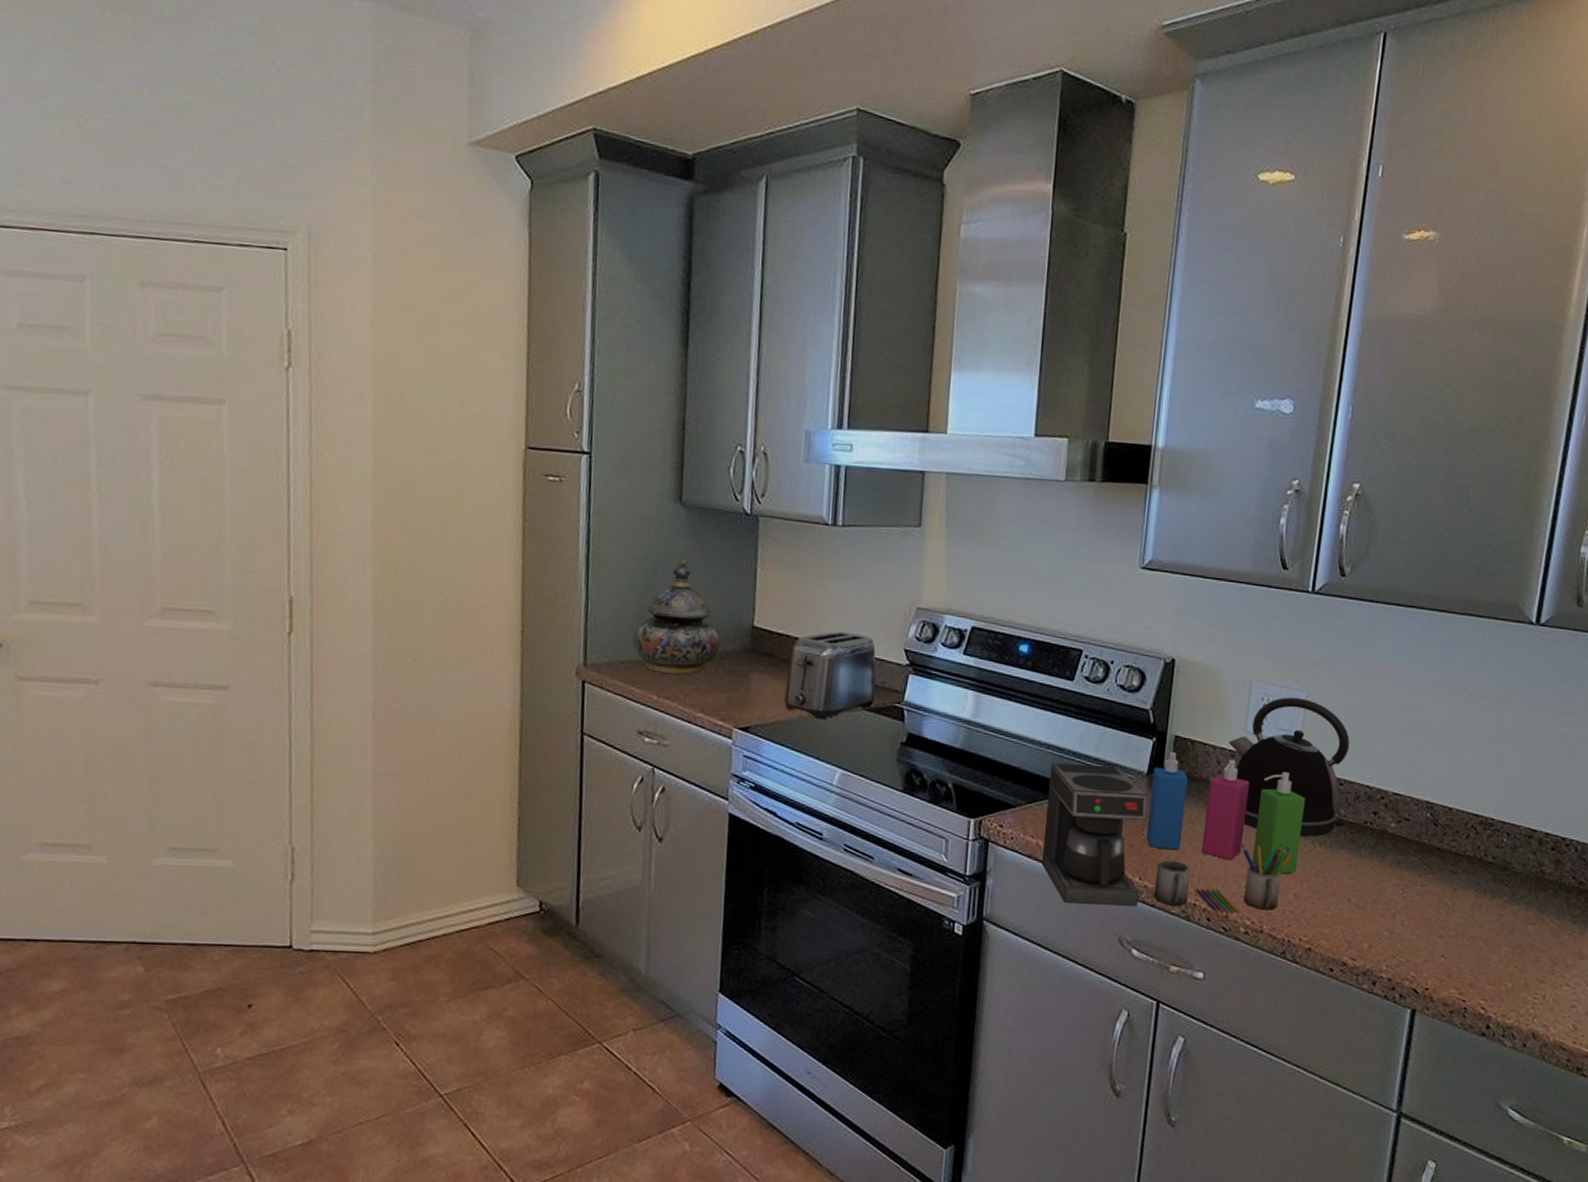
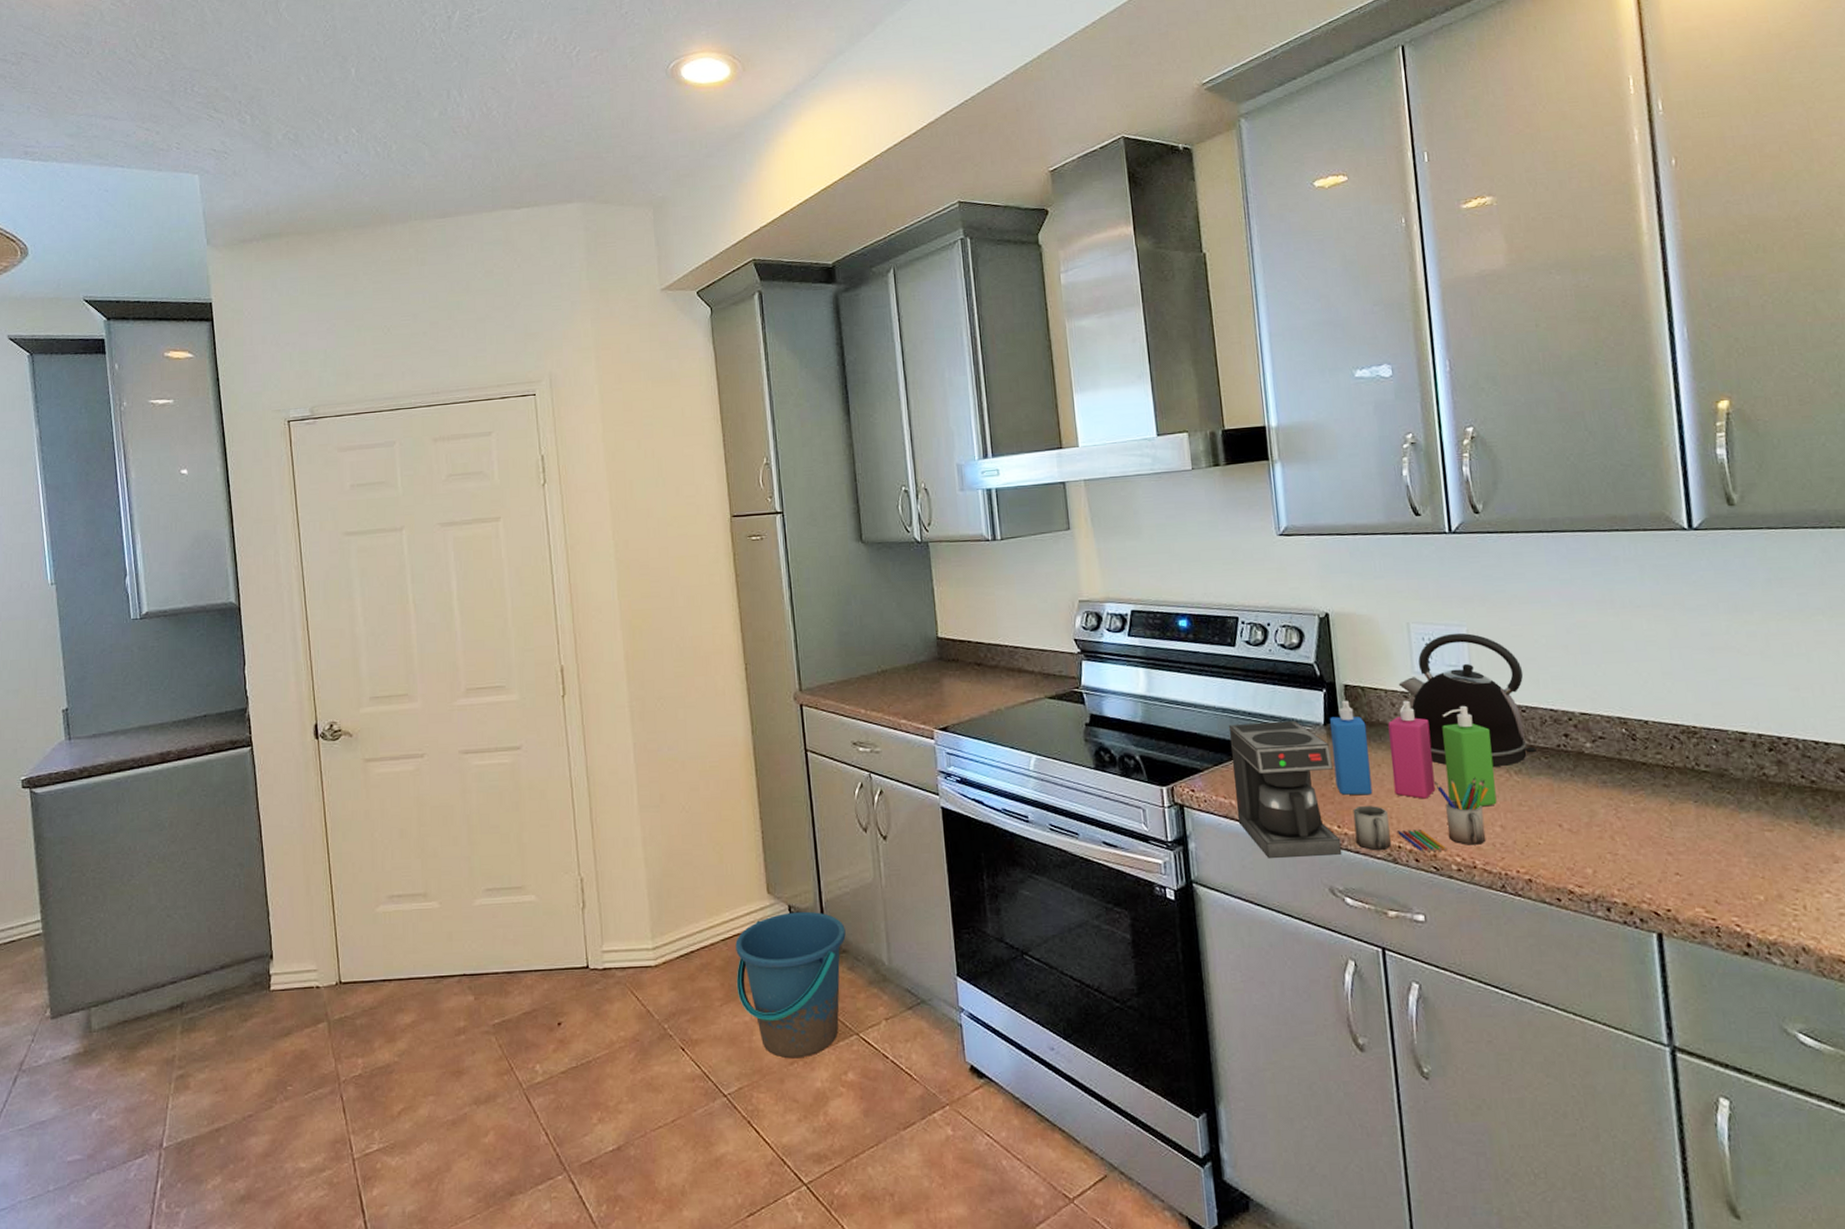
bucket: none [468,908,602,1063] -> present [735,911,846,1059]
decorative jar: present [632,558,721,674] -> none [836,587,912,689]
toaster: present [784,631,876,719] -> none [973,630,1055,712]

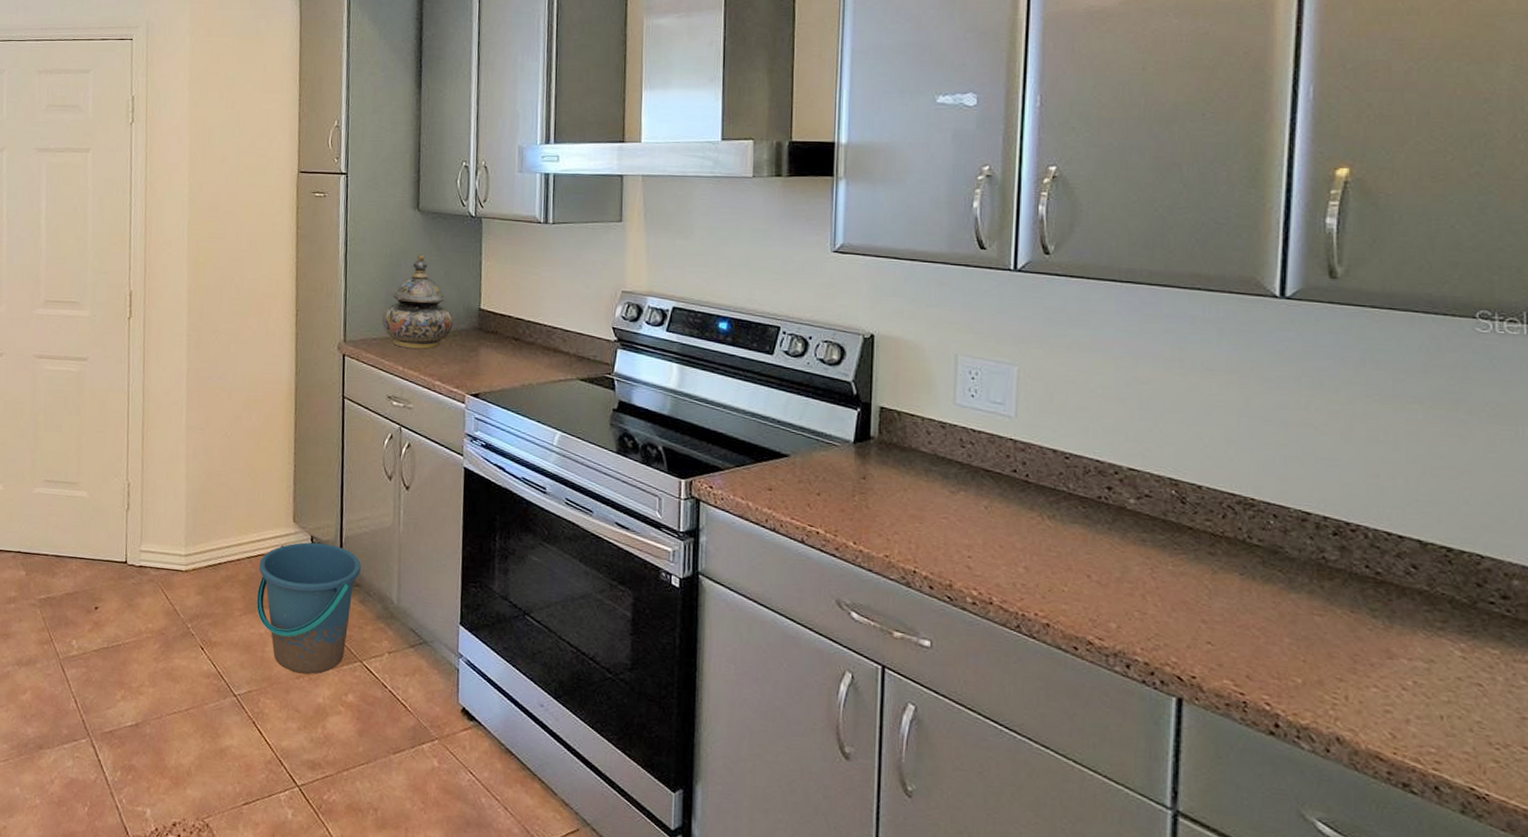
decorative jar: none [836,587,912,689] -> present [381,254,453,349]
coffee maker: present [1228,720,1489,859] -> none [752,430,1017,584]
soap dispenser: present [1329,700,1497,807] -> none [858,421,1027,546]
kettle: present [1398,632,1536,766] -> none [937,370,1075,509]

